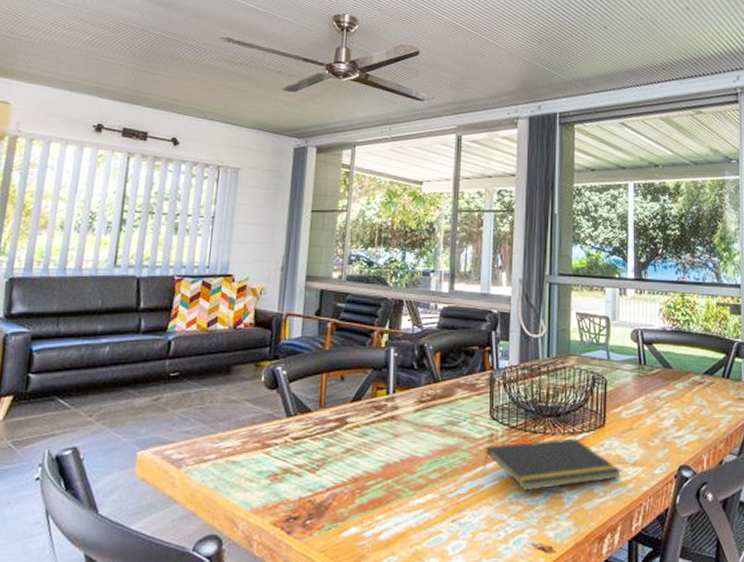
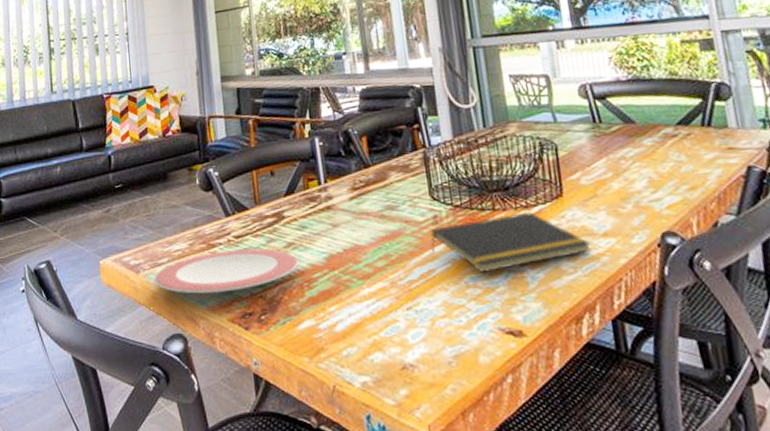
plate: none [197,451,354,494] -> present [155,248,299,294]

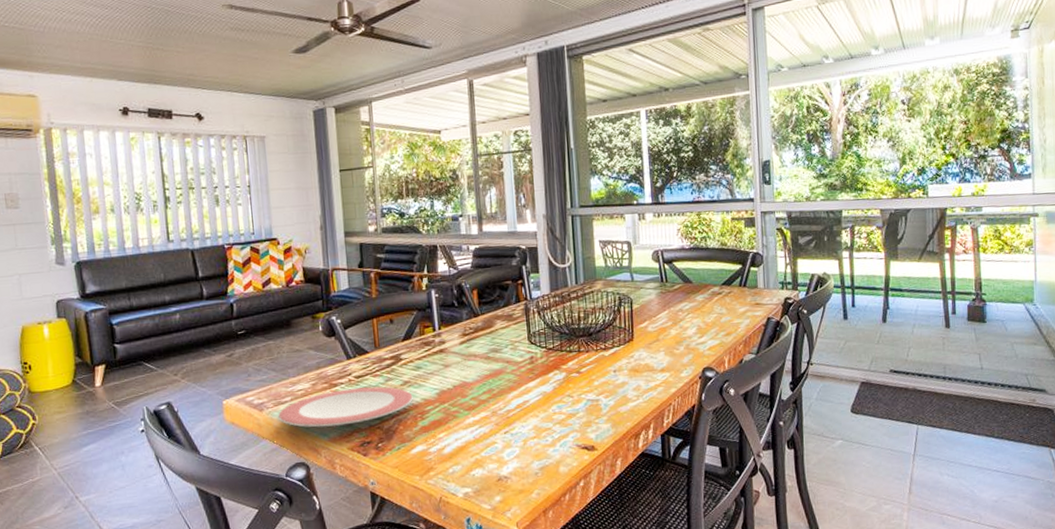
notepad: present [431,212,591,272] -> none [527,353,651,402]

